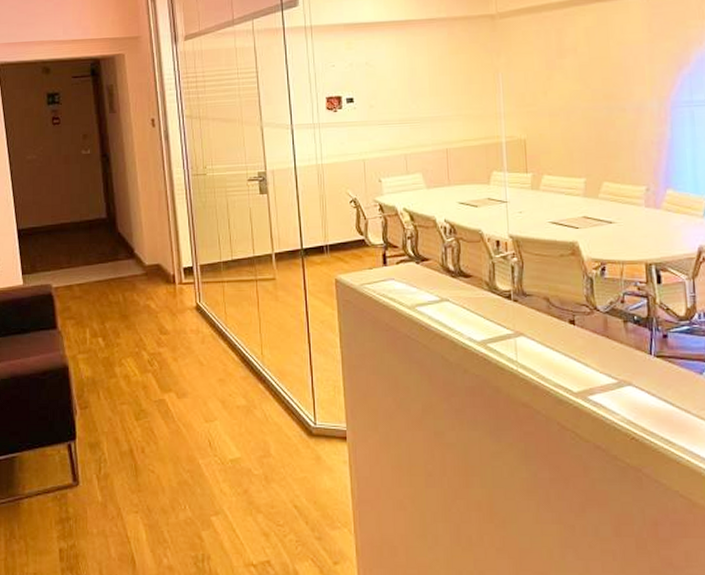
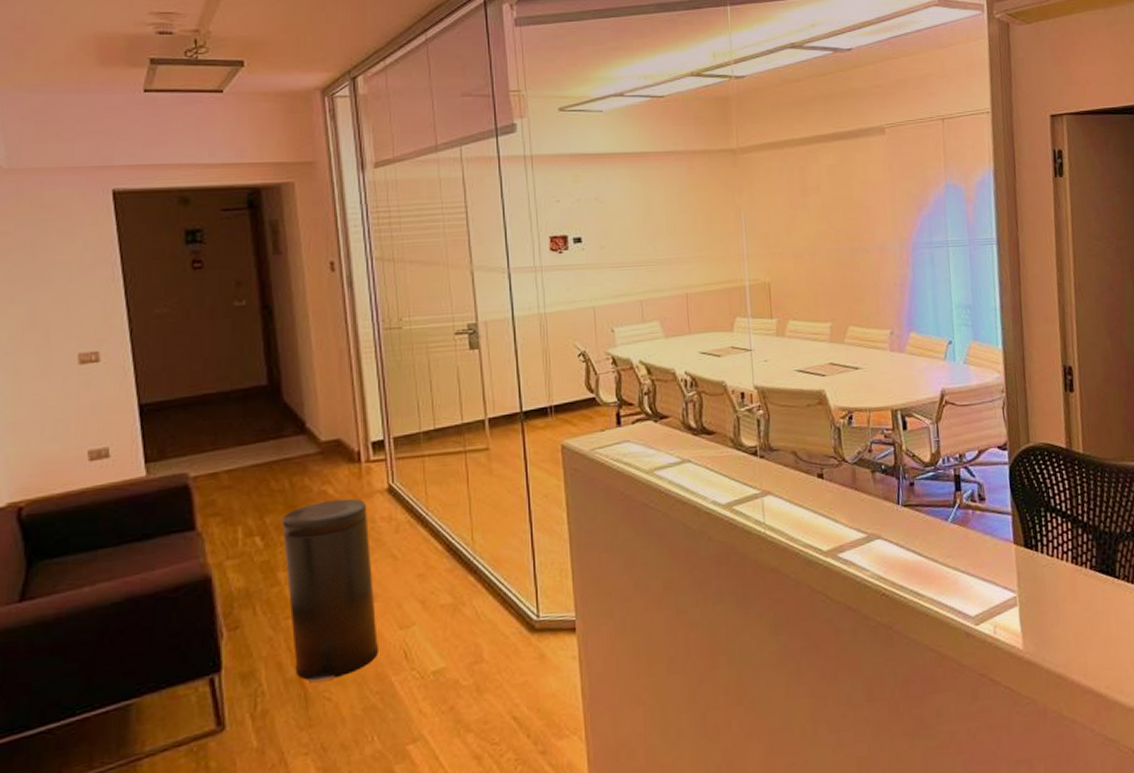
pedal bin: none [118,313,189,457] -> present [282,498,378,683]

